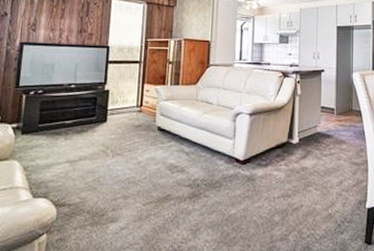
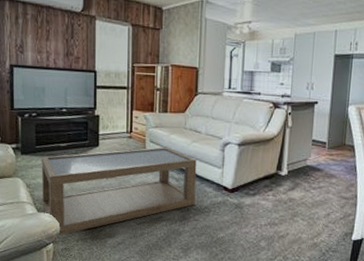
coffee table: none [39,120,208,224] -> present [41,147,197,236]

